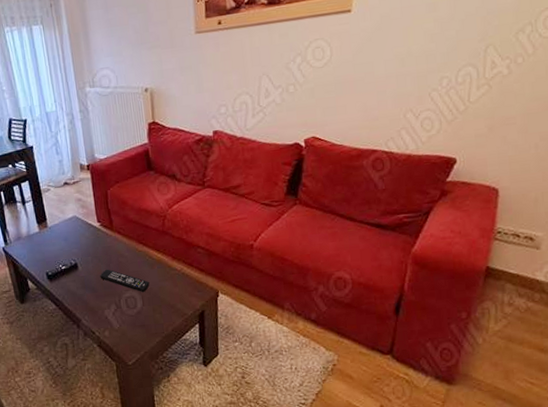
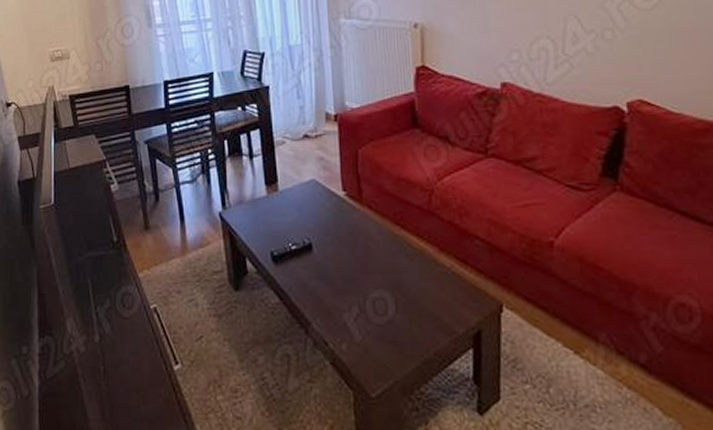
remote control: present [100,269,150,293] -> none [340,255,407,295]

